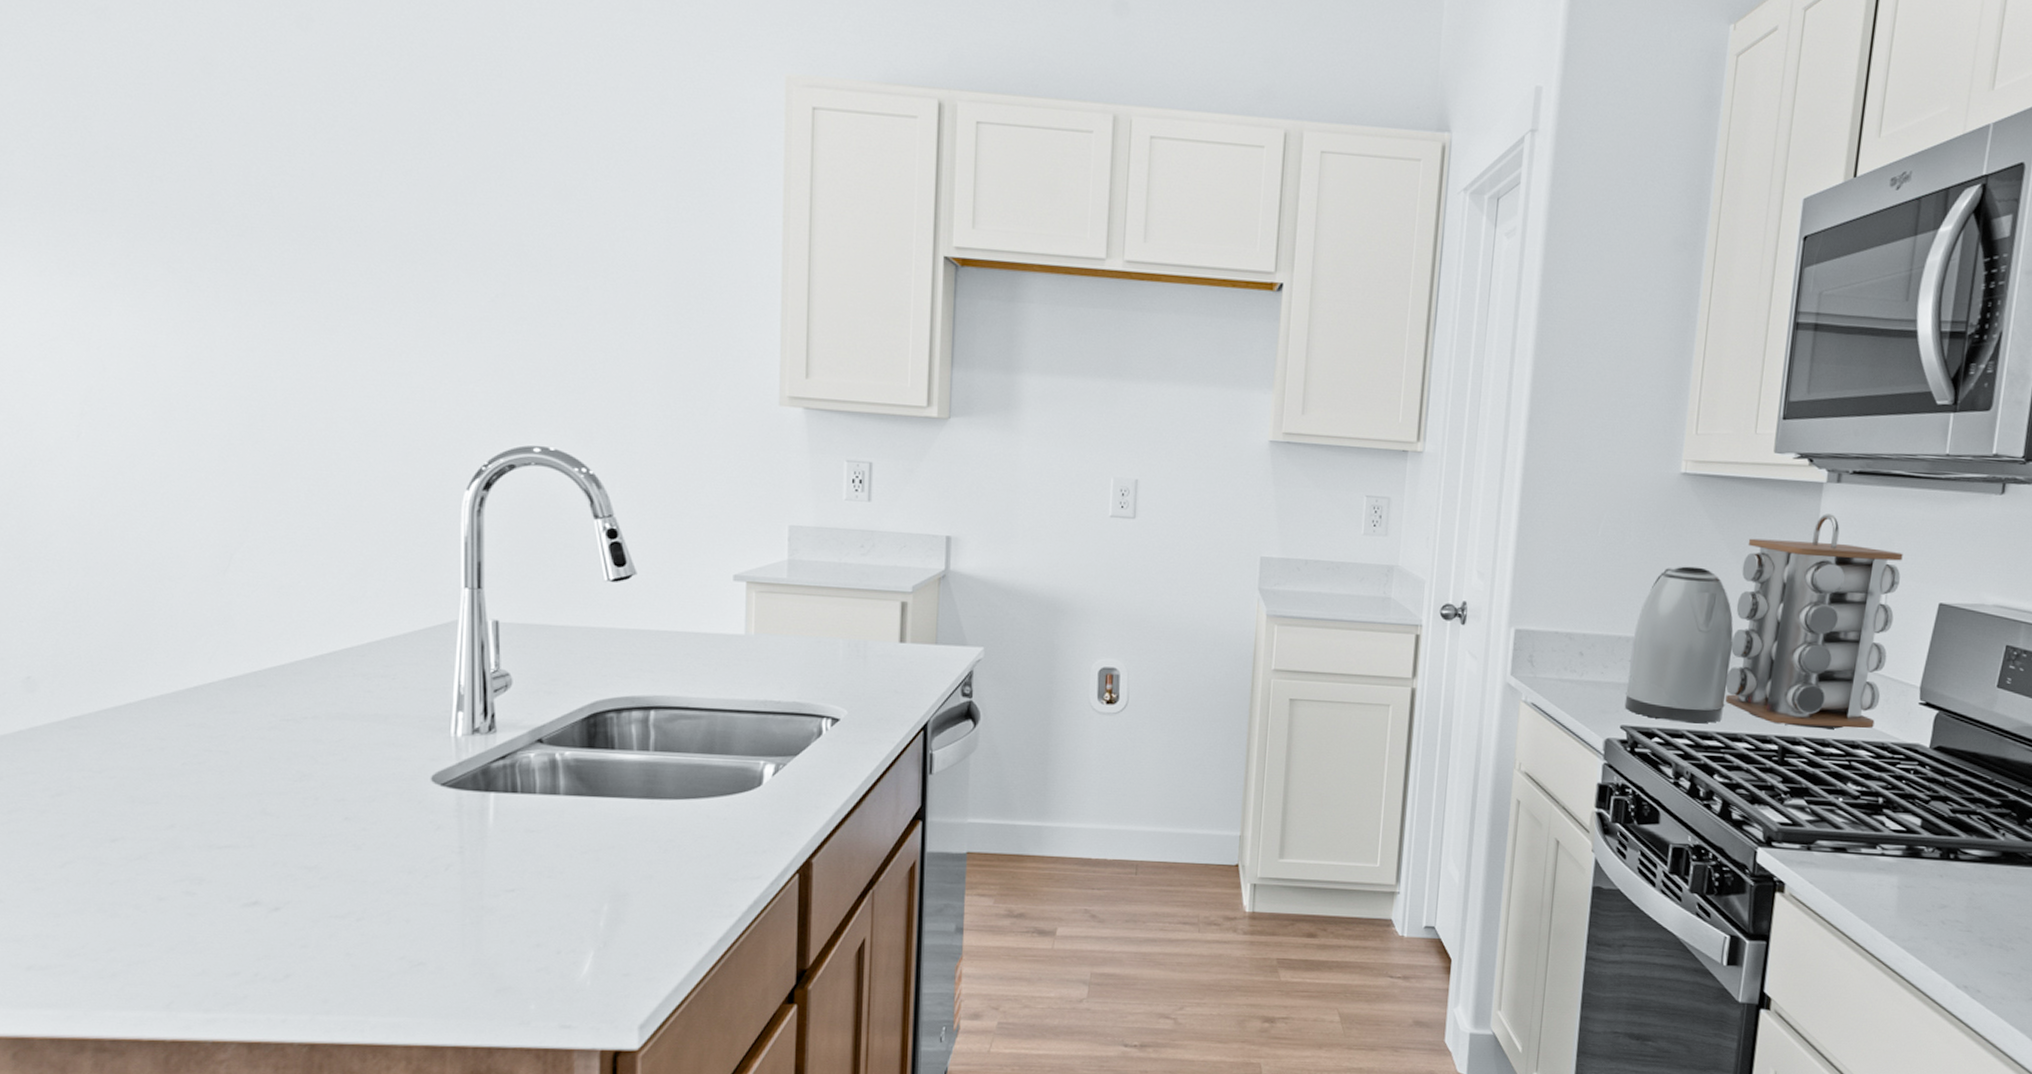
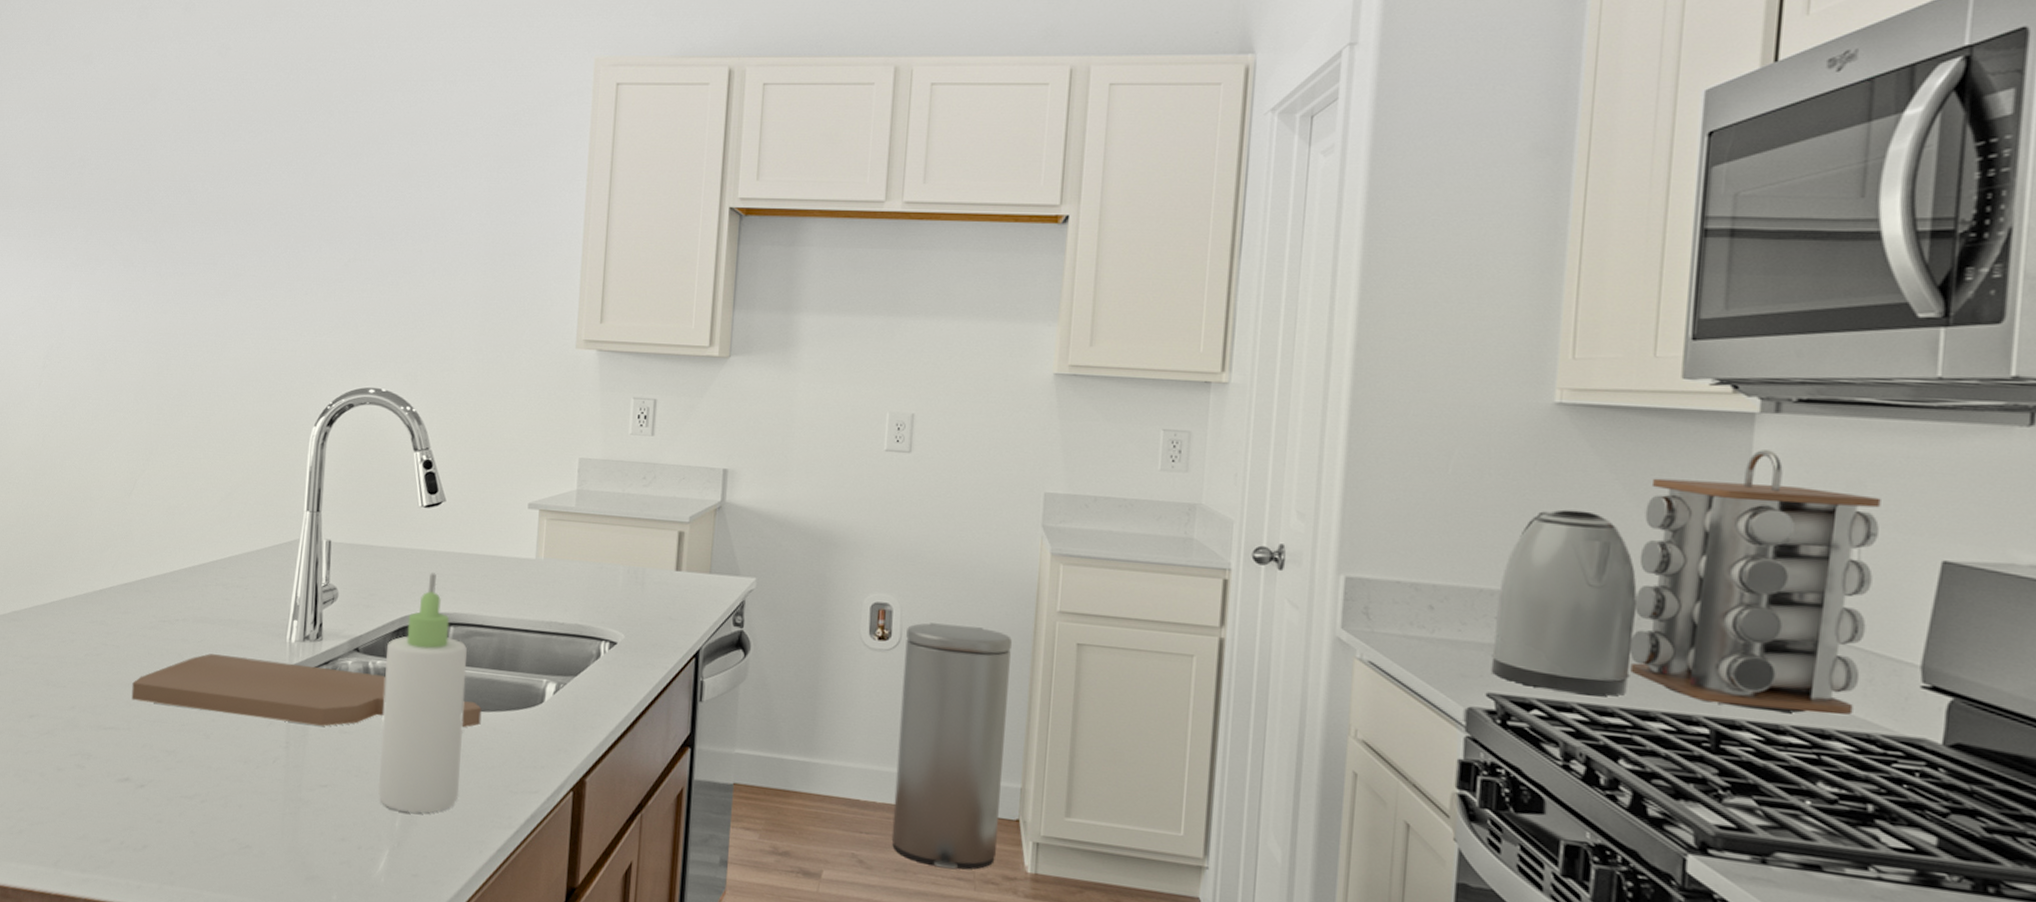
cutting board: none [251,754,693,827] -> present [131,653,482,728]
bottle: none [575,653,673,911] -> present [378,573,468,814]
pedal bin: none [1122,685,1232,916] -> present [891,623,1013,870]

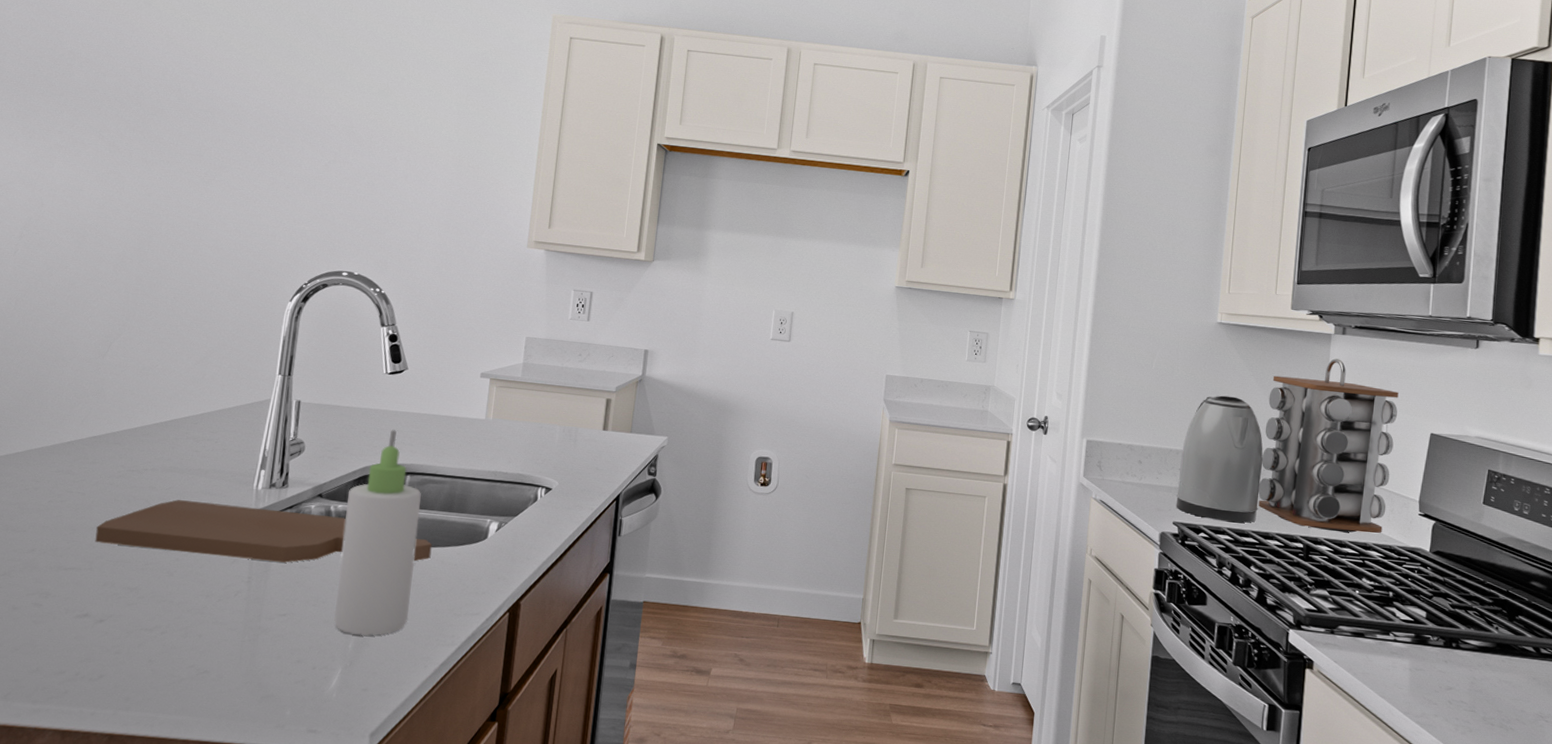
pedal bin: present [891,623,1013,870] -> none [765,472,860,663]

